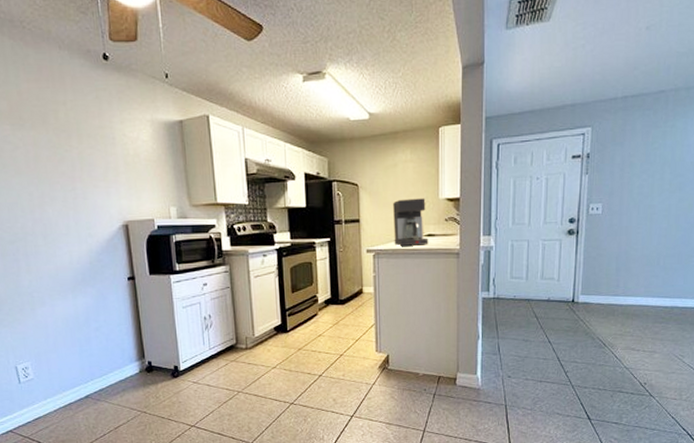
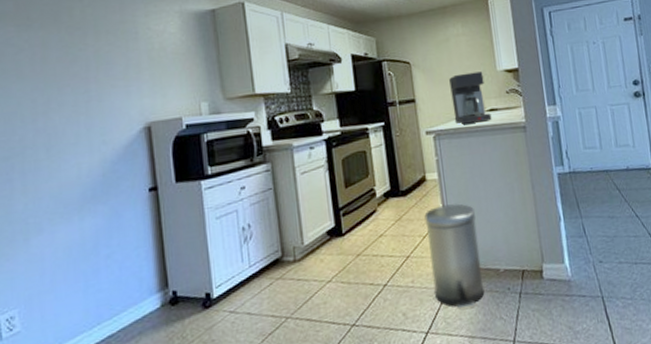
pedal bin: none [359,315,404,401] -> present [424,204,485,310]

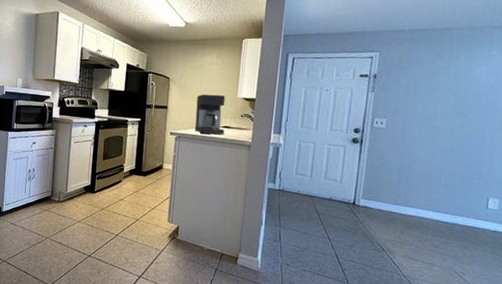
pedal bin: present [424,204,485,310] -> none [151,189,195,269]

